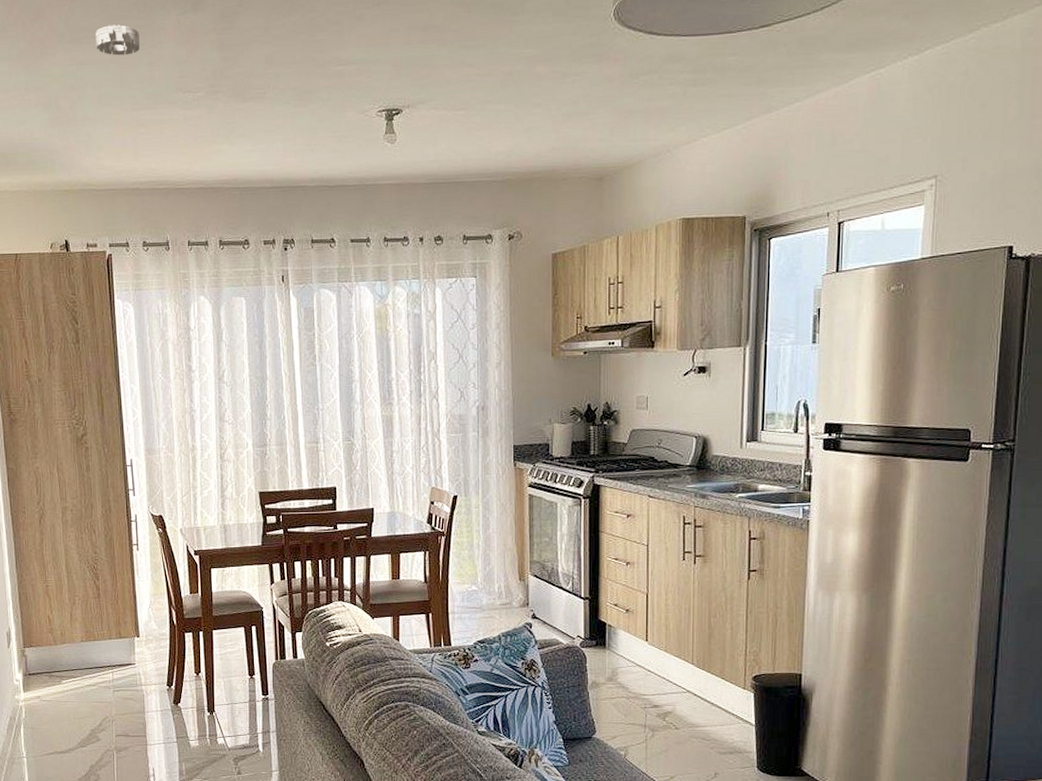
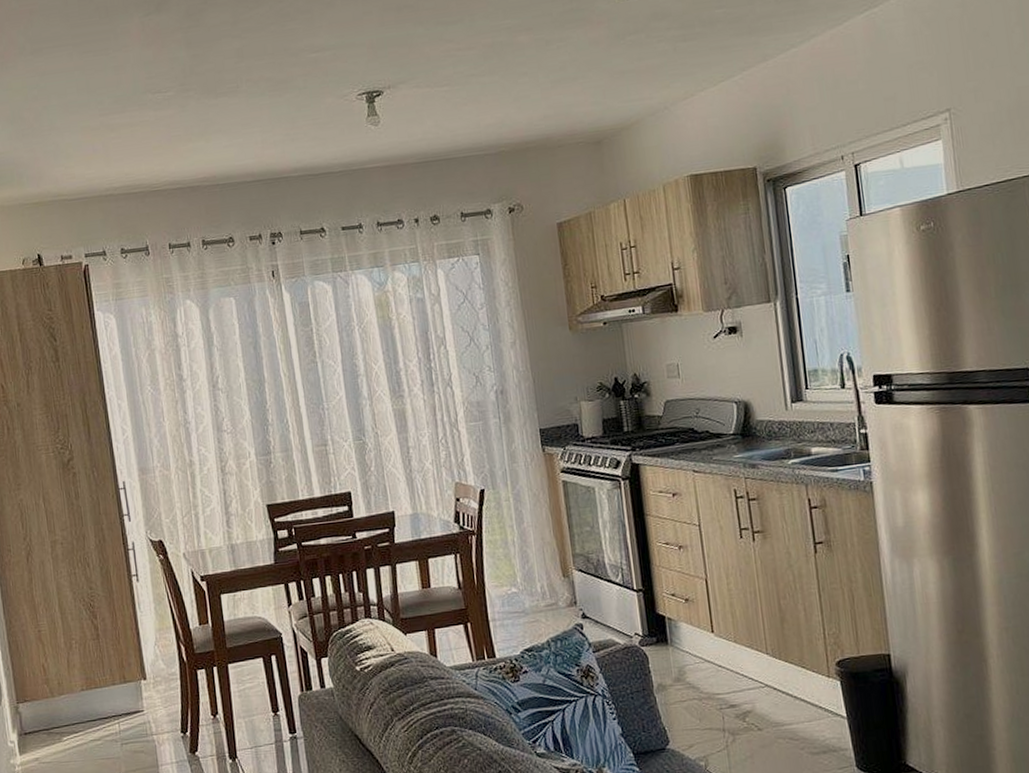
smoke detector: present [95,24,141,56] -> none [57,32,105,63]

